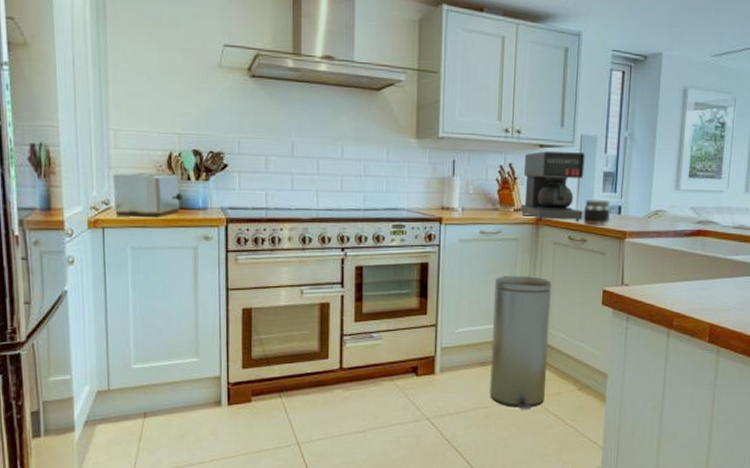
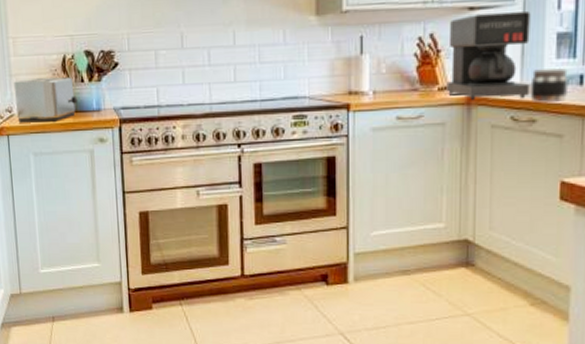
pedal bin: present [490,276,552,410] -> none [415,168,490,328]

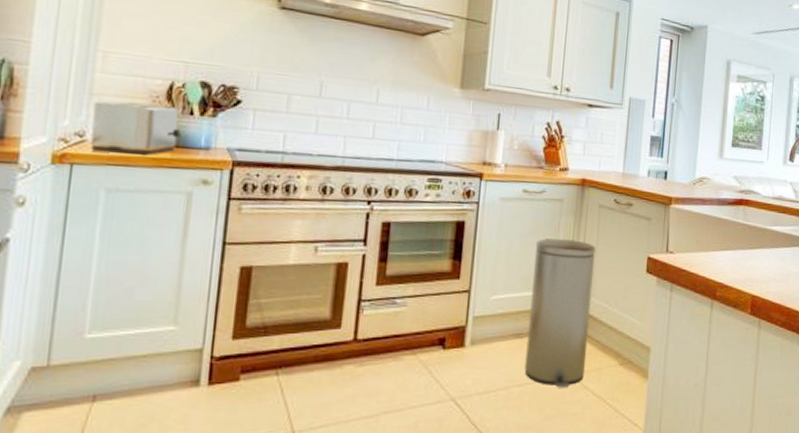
pedal bin: none [415,168,490,328] -> present [524,238,596,388]
coffee maker: present [446,11,531,101] -> none [566,111,633,186]
jar: present [530,67,568,103] -> none [629,163,657,192]

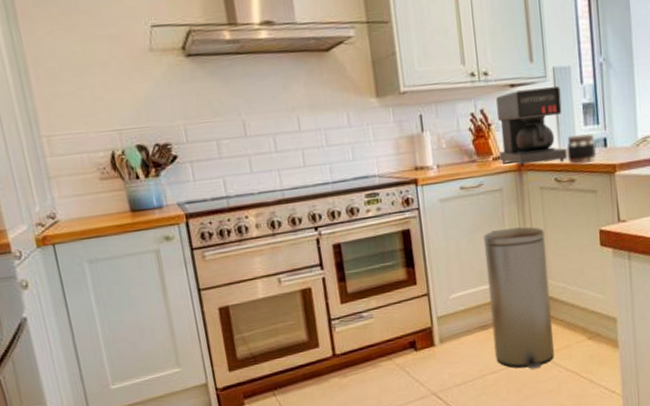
toaster: present [90,100,181,157] -> none [53,174,135,229]
coffee maker: none [566,111,633,186] -> present [496,86,568,168]
jar: none [629,163,657,192] -> present [567,132,596,165]

